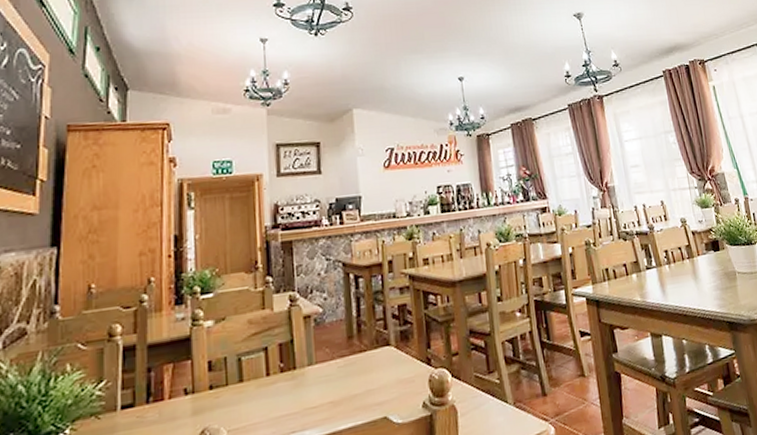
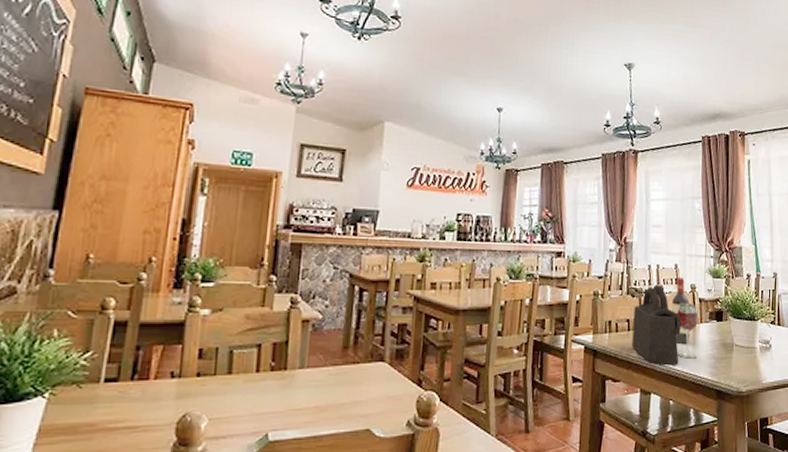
handbag: none [628,223,684,306] -> present [632,284,682,366]
wine bottle: none [664,213,691,281] -> present [671,278,690,344]
wineglass: none [671,237,702,295] -> present [677,302,698,359]

